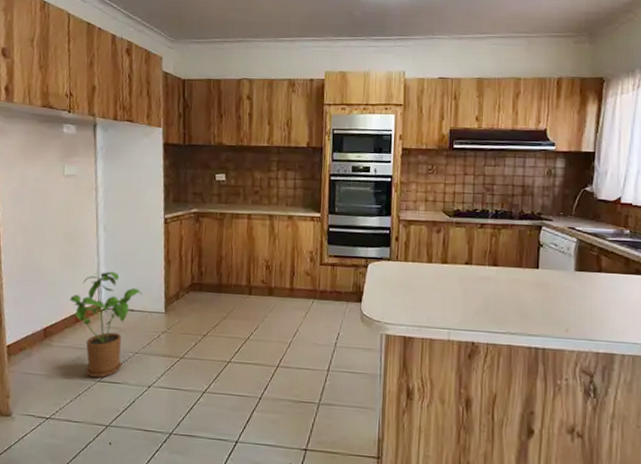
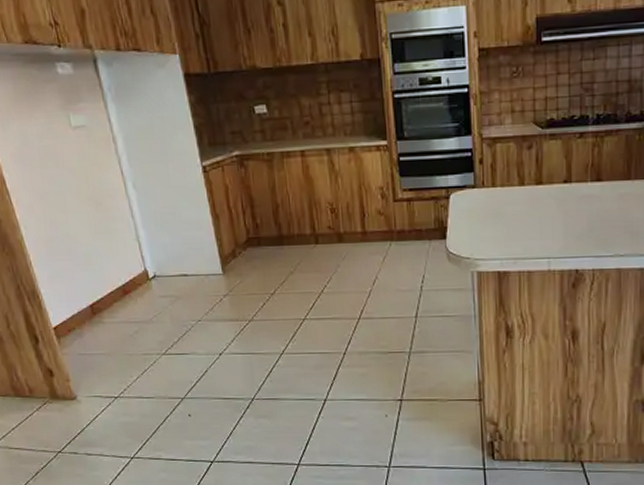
house plant: present [69,271,143,378] -> none [111,234,194,351]

